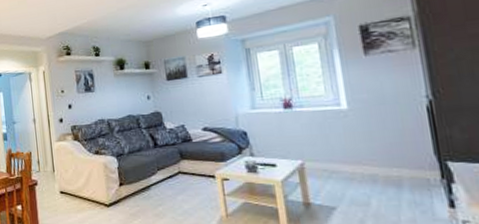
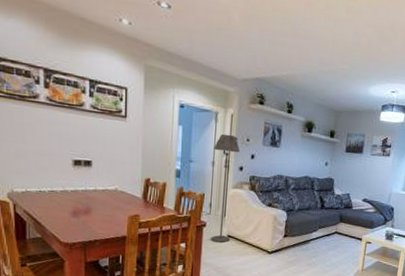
floor lamp: none [32,90,63,200] -> present [210,133,240,243]

